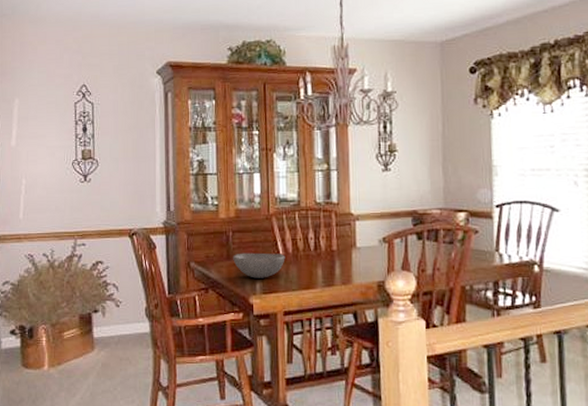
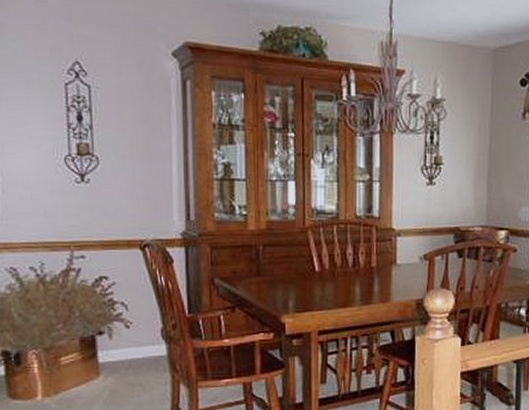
bowl: present [233,252,285,278] -> none [263,268,321,296]

